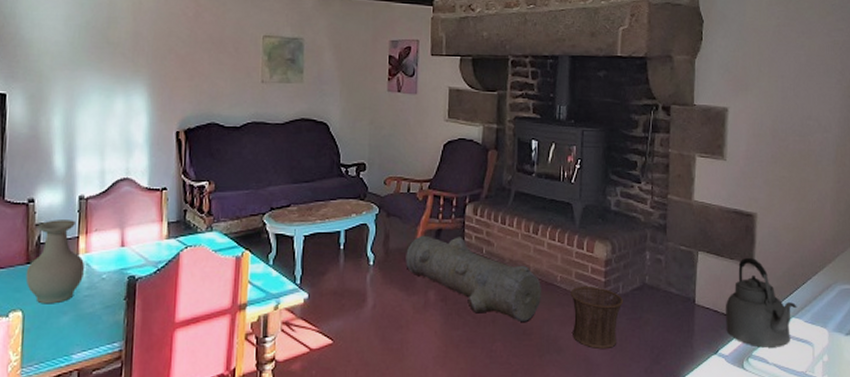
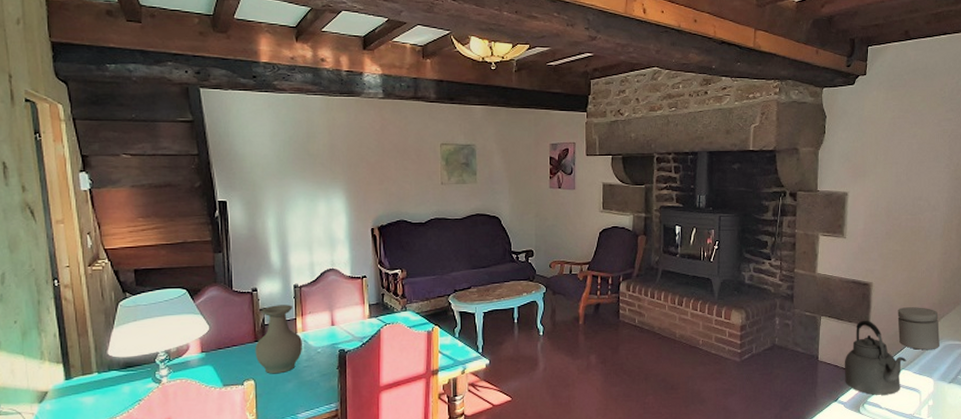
decorative log: present [405,235,542,323] -> none [570,309,687,380]
basket: present [570,285,624,350] -> none [711,347,757,400]
jar: none [786,243,834,295] -> present [897,307,940,351]

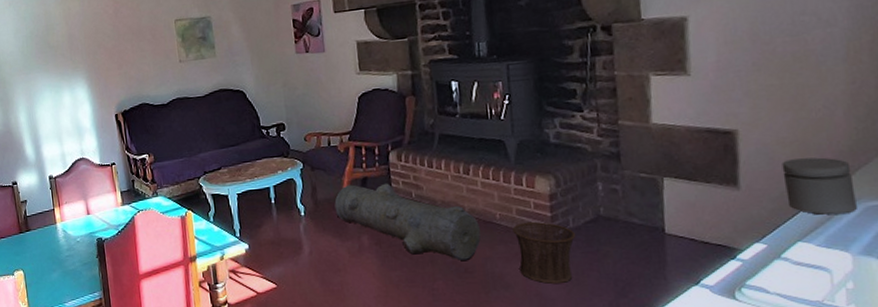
vase: present [255,305,303,374] -> none [20,196,63,264]
decorative log: none [570,309,687,380] -> present [334,183,481,262]
basket: none [711,347,757,400] -> present [512,221,577,285]
kettle: present [844,320,907,395] -> none [704,178,804,276]

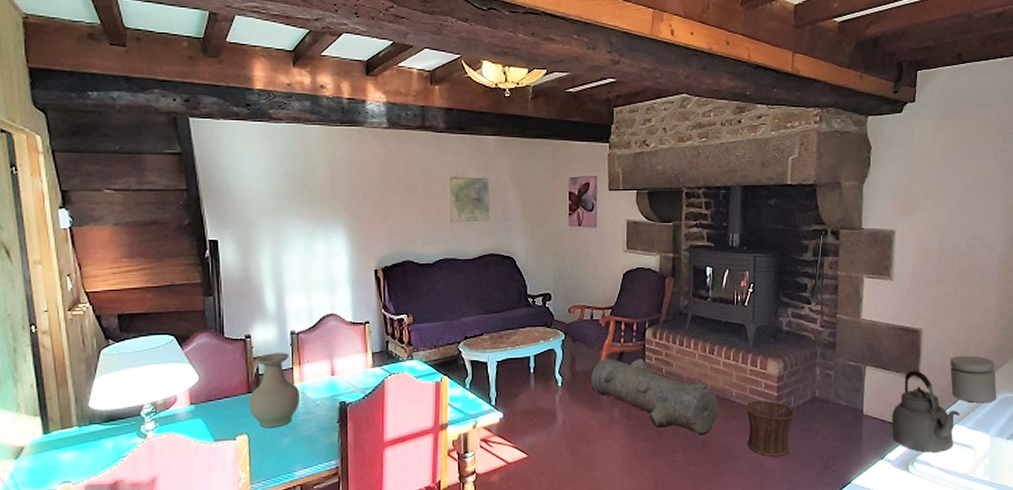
vase: none [20,196,63,264] -> present [248,353,301,428]
kettle: none [704,178,804,276] -> present [891,370,960,453]

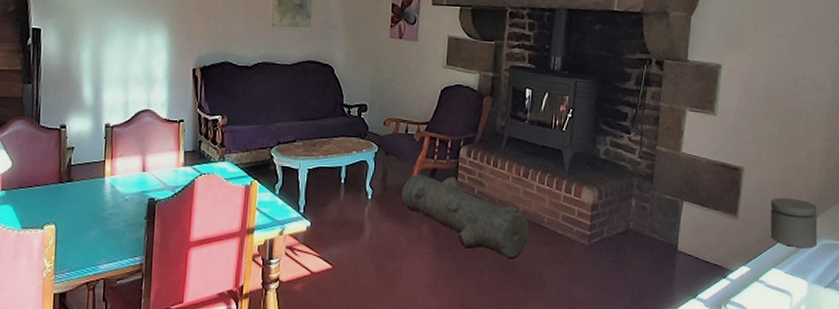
vase: present [248,353,301,428] -> none [58,144,111,220]
basket: present [745,400,796,458] -> none [556,228,608,288]
kettle: present [891,370,960,453] -> none [706,209,778,295]

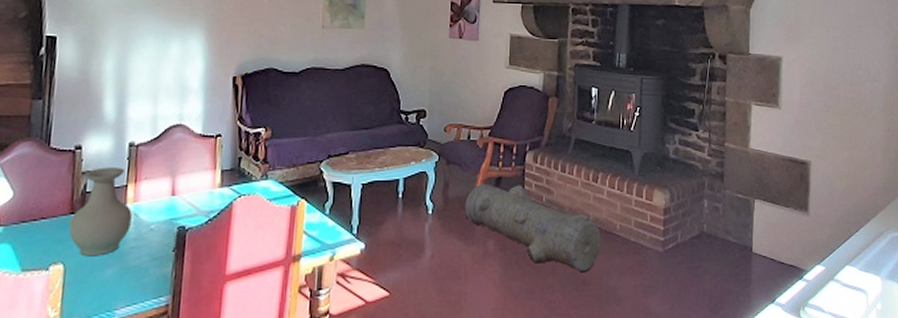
vase: none [58,144,111,220] -> present [68,167,133,257]
jar: present [770,198,818,249] -> none [839,191,886,243]

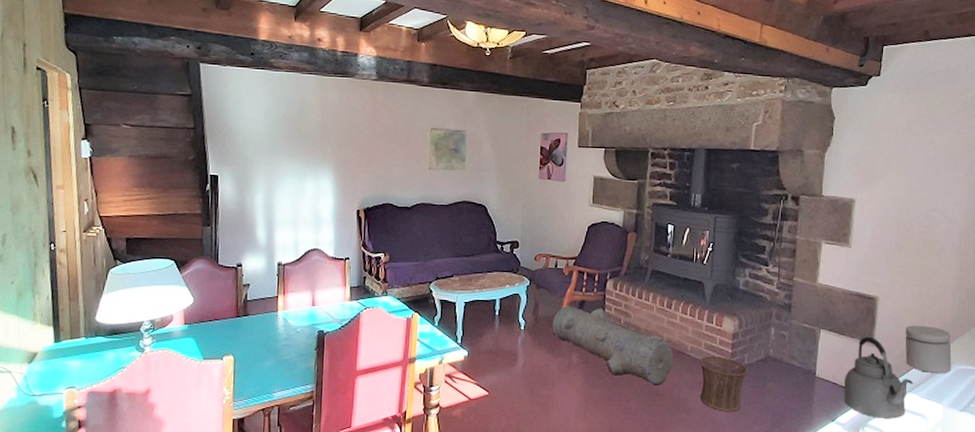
vase: present [68,167,133,257] -> none [236,281,283,351]
basket: none [630,234,683,300] -> present [699,355,749,412]
kettle: none [781,205,851,296] -> present [843,336,914,419]
jar: none [839,191,886,243] -> present [905,325,952,374]

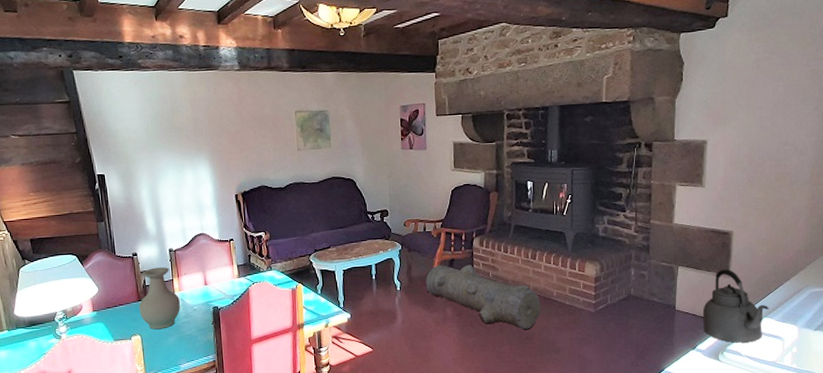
vase: none [236,281,283,351] -> present [138,267,181,330]
basket: present [699,355,749,412] -> none [565,298,612,349]
jar: present [905,325,952,374] -> none [760,254,805,298]

